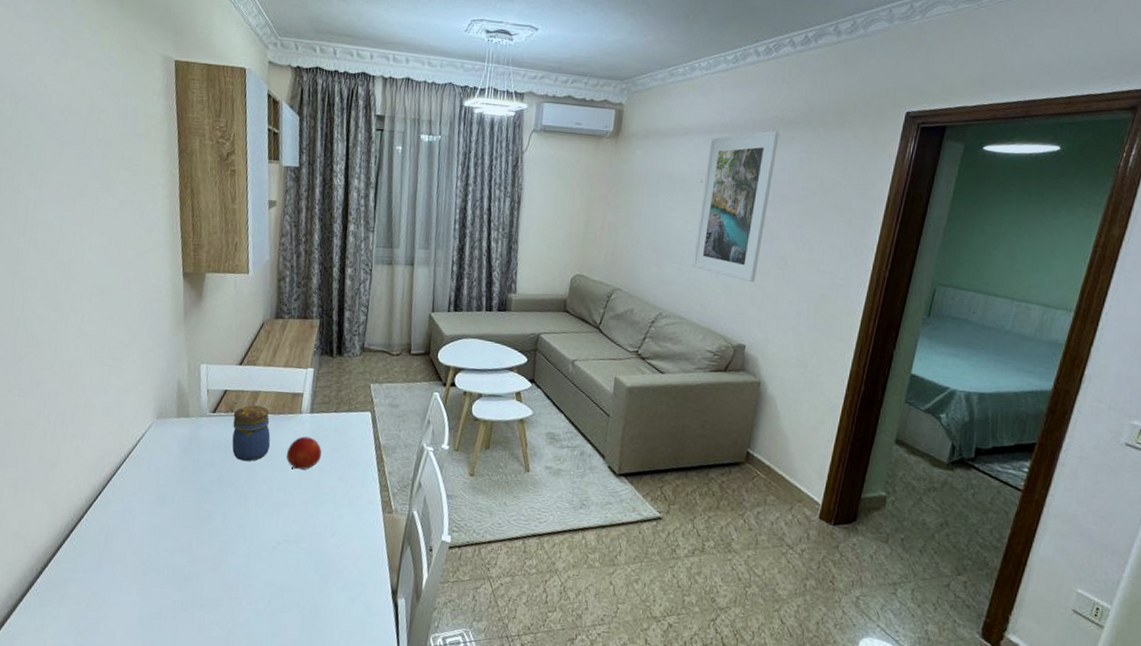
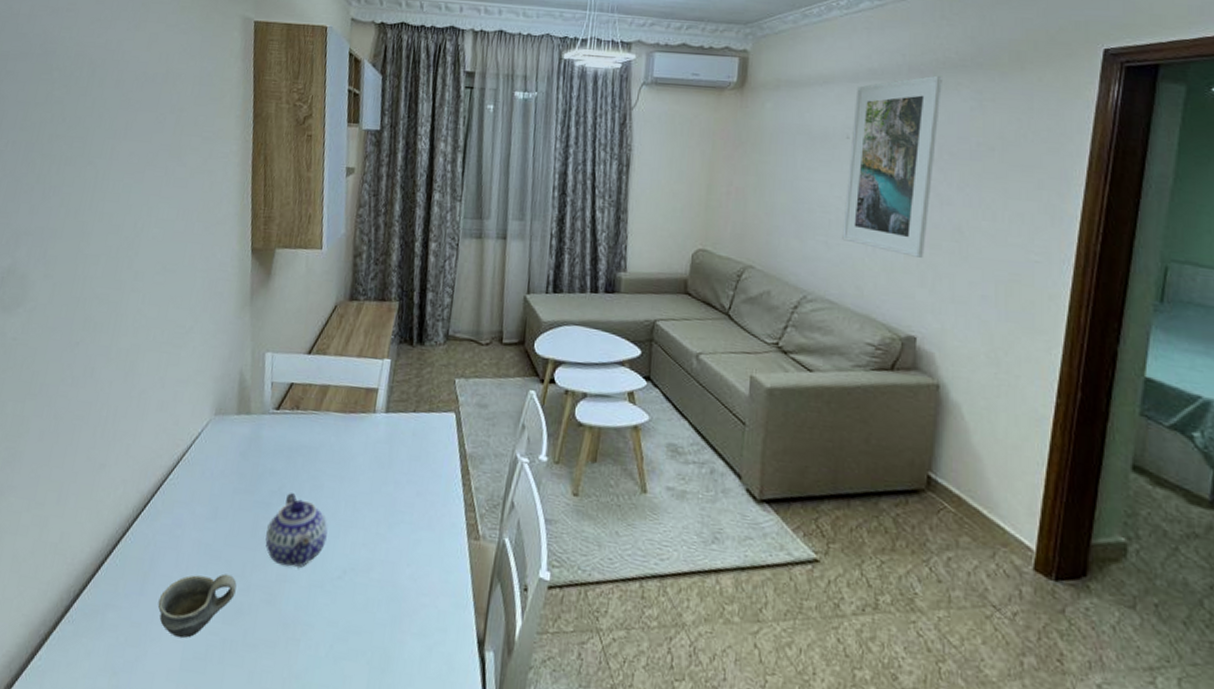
cup: none [114,549,184,603] -> present [158,573,237,639]
teapot: none [208,481,263,541] -> present [265,493,328,567]
jar: present [232,405,271,462] -> none [296,401,340,470]
fruit: present [286,436,322,470] -> none [356,440,398,481]

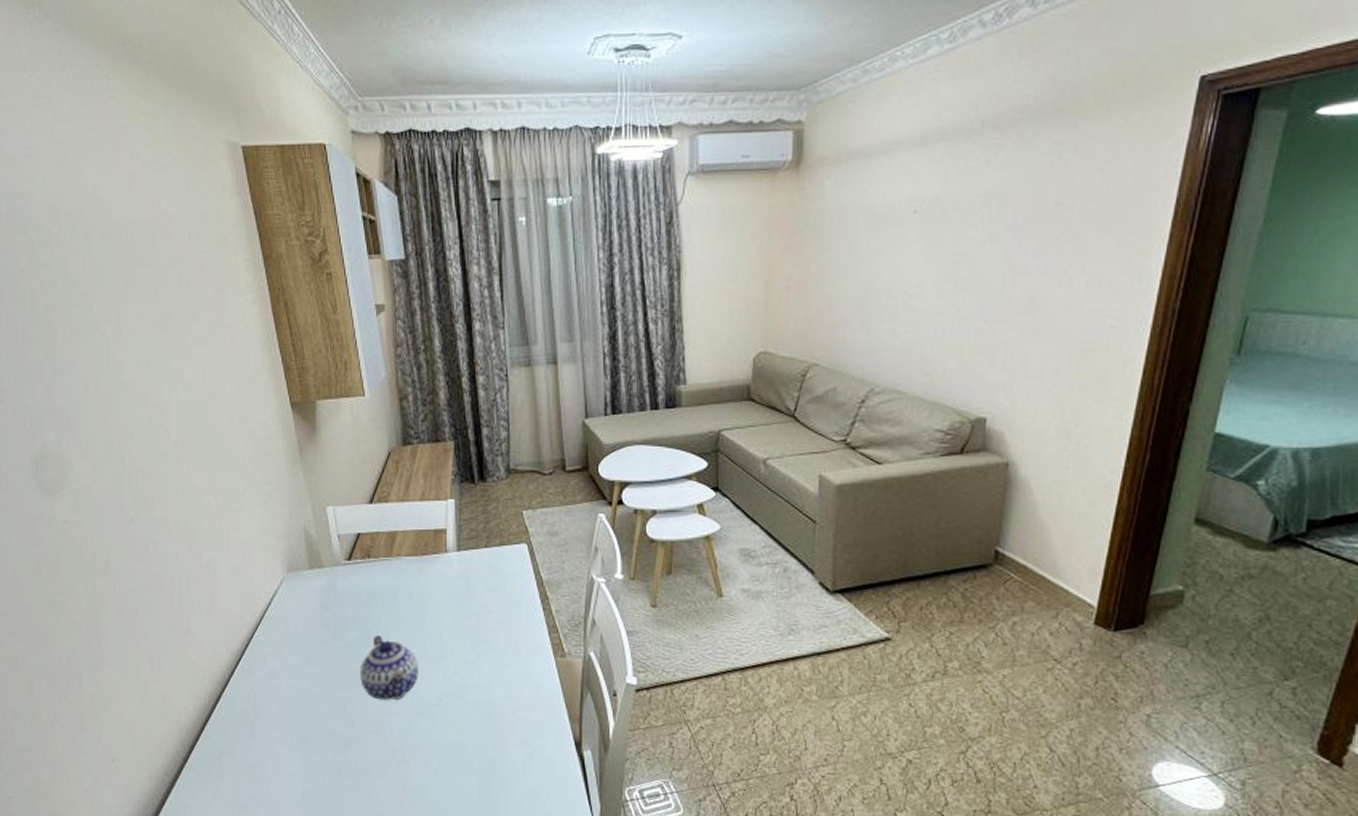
cup: present [158,573,237,639] -> none [270,713,341,772]
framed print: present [842,75,944,258] -> none [910,128,1021,335]

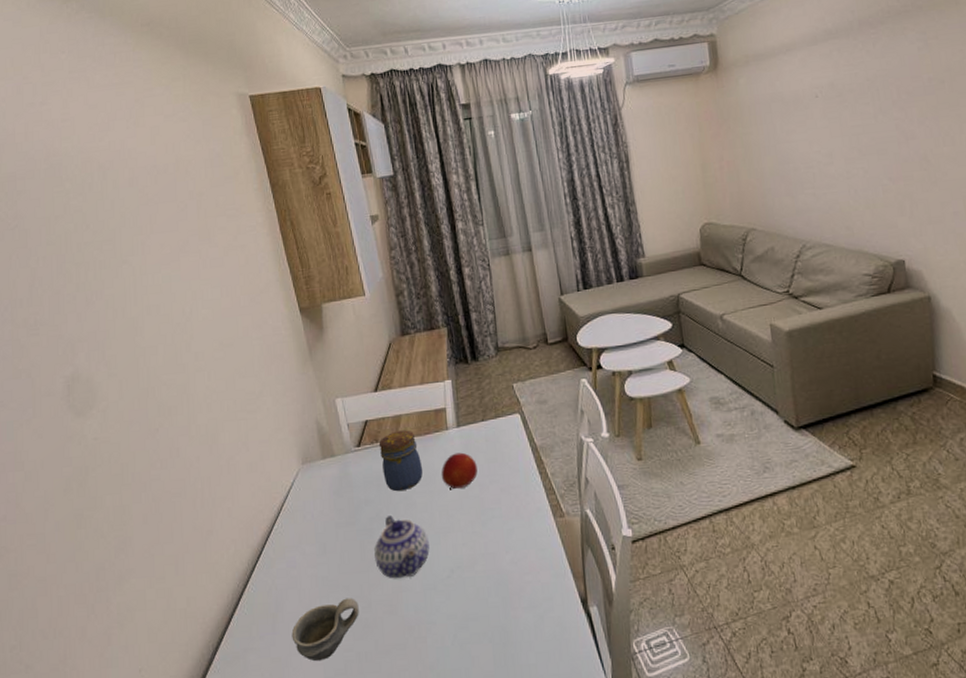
cup: none [270,713,341,772] -> present [291,598,359,662]
jar: none [371,548,417,612] -> present [378,430,423,492]
fruit: none [436,578,476,616] -> present [441,452,478,490]

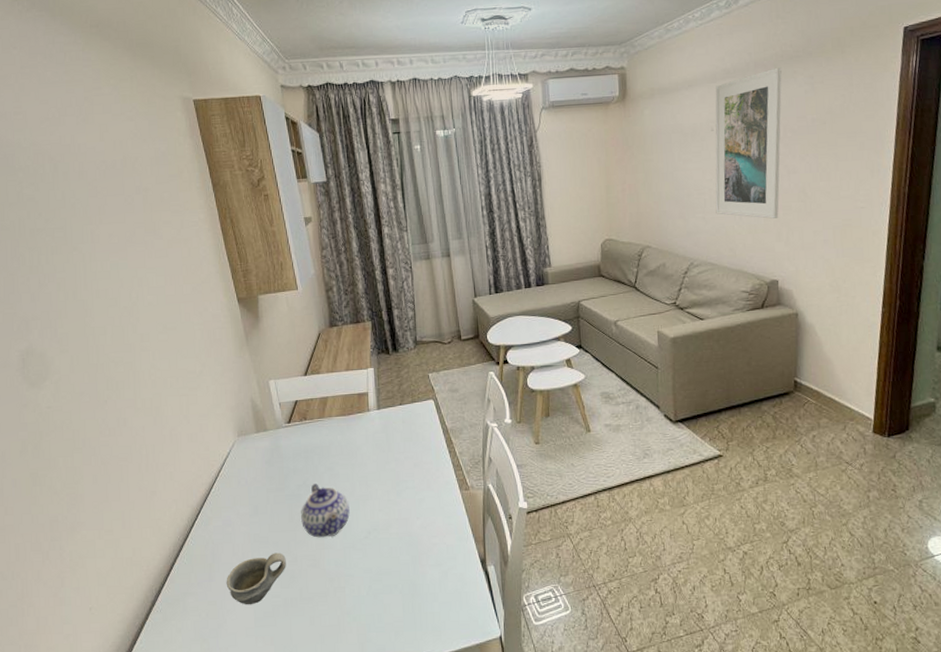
jar: present [378,430,423,492] -> none [307,410,346,464]
fruit: present [441,452,478,490] -> none [362,431,394,464]
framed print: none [817,24,900,191] -> present [715,67,783,219]

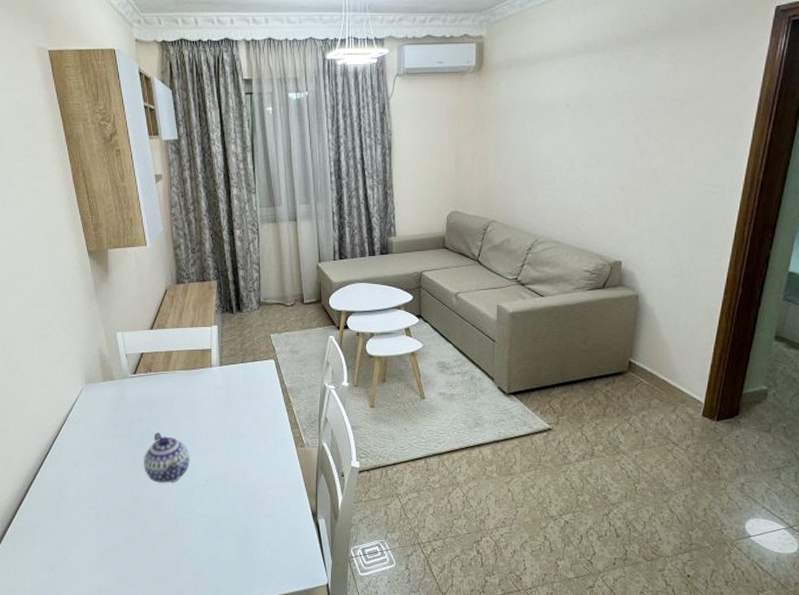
cup: present [226,552,286,605] -> none [72,494,129,541]
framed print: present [715,67,783,219] -> none [564,43,645,199]

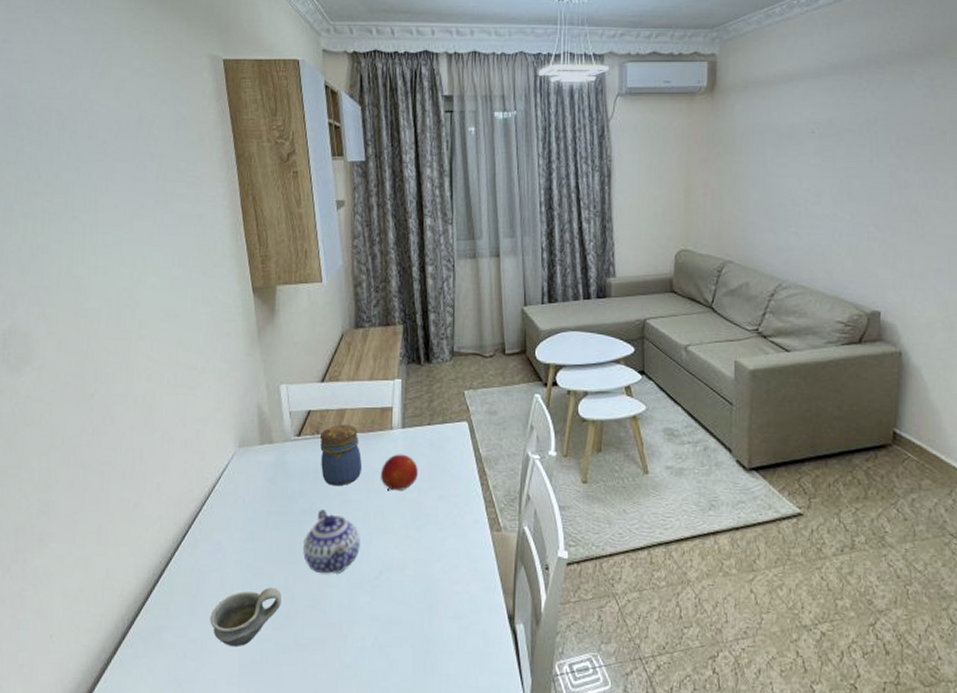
cup: none [72,494,129,541] -> present [210,587,282,648]
jar: none [152,364,189,414] -> present [319,424,363,487]
fruit: none [203,387,234,417] -> present [380,454,418,491]

